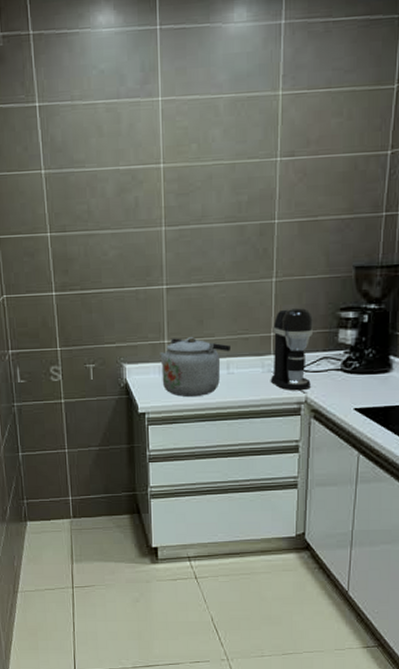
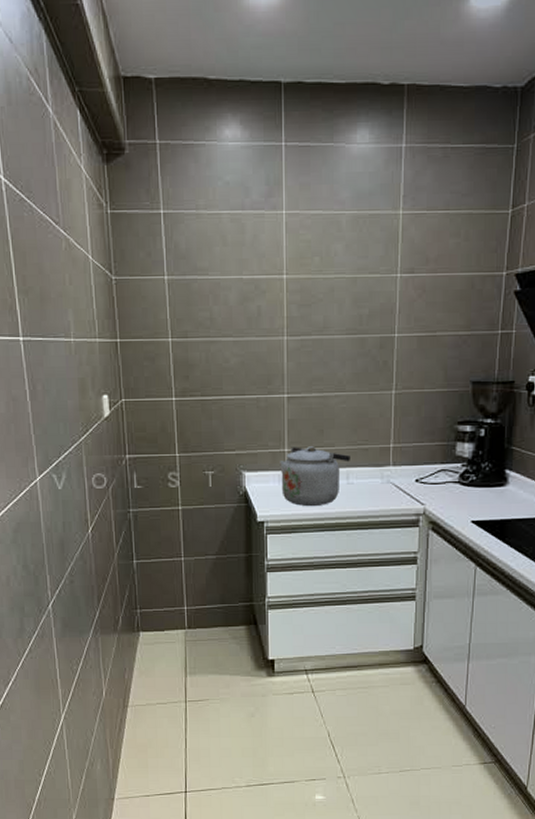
coffee maker: present [270,307,314,391] -> none [389,419,432,503]

